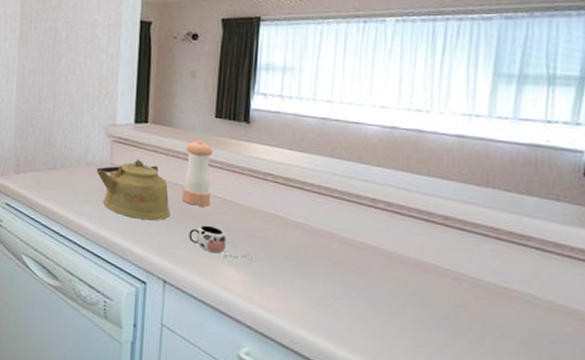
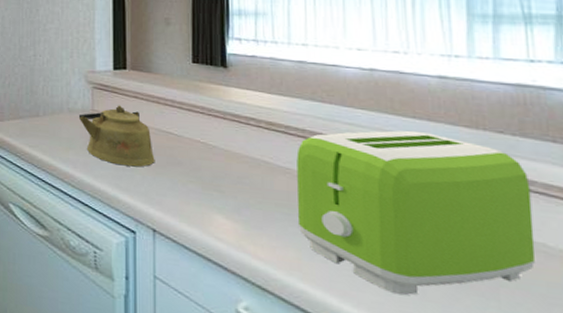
pepper shaker: present [183,140,213,207] -> none [165,86,195,153]
mug: present [189,225,253,261] -> none [175,171,242,208]
toaster: none [304,187,529,342] -> present [296,130,536,296]

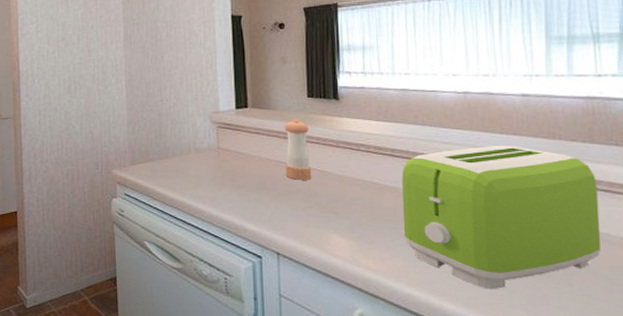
kettle: present [78,105,155,168] -> none [205,141,277,198]
pepper shaker: none [165,86,195,153] -> present [284,120,312,180]

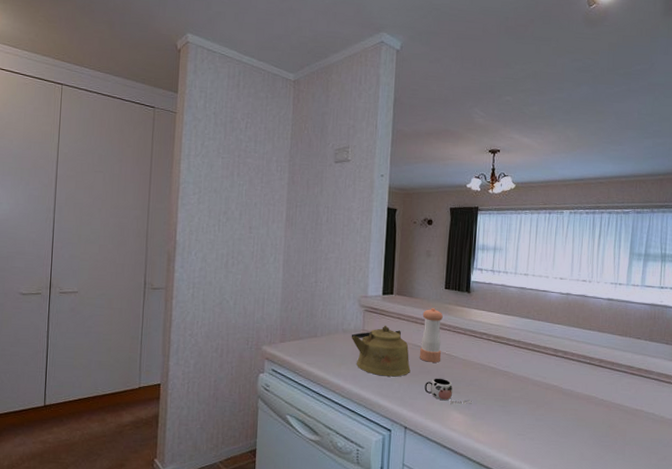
kettle: none [205,141,277,198] -> present [351,325,411,377]
mug: none [295,197,355,227] -> present [424,378,472,405]
toaster: present [401,145,601,290] -> none [508,339,651,458]

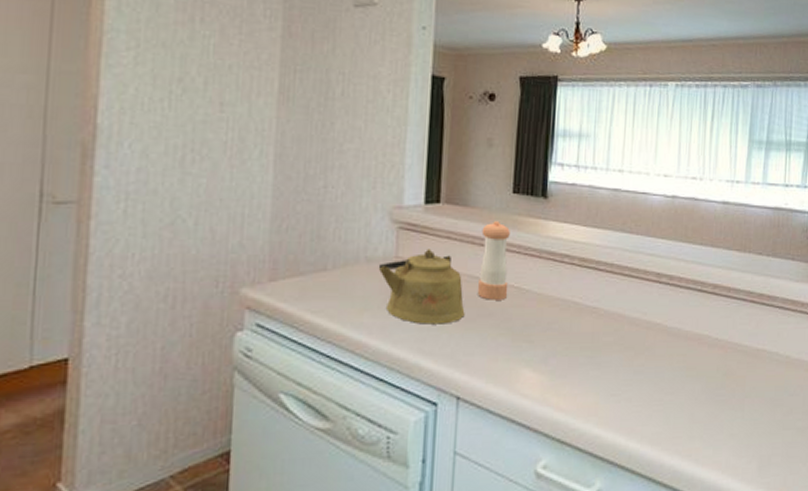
mug: present [424,378,472,405] -> none [484,322,550,359]

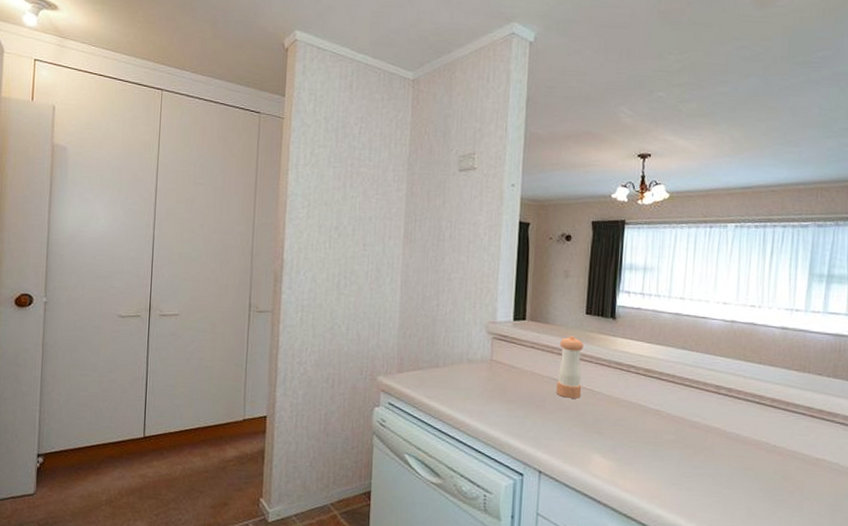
kettle: present [378,249,465,325] -> none [477,355,546,414]

